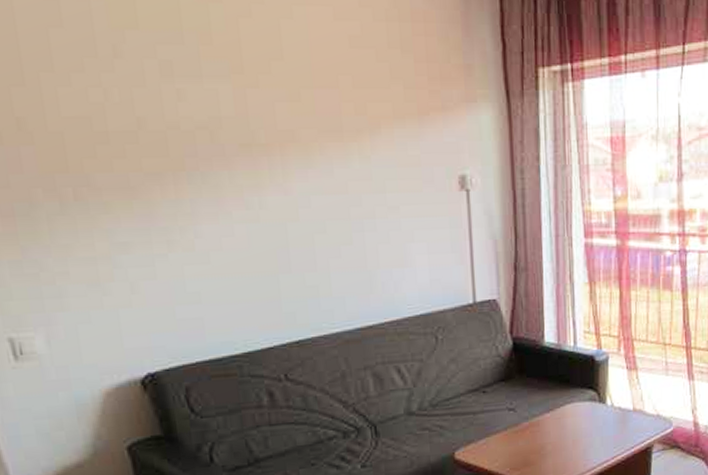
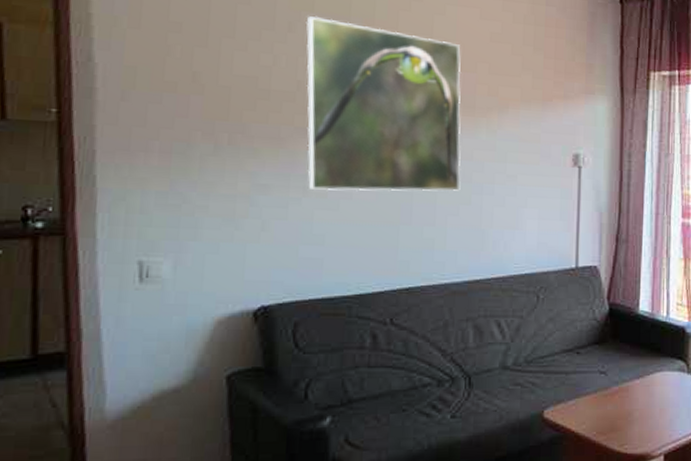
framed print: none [132,34,339,243] -> present [306,15,462,192]

